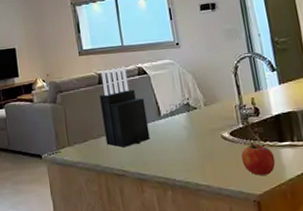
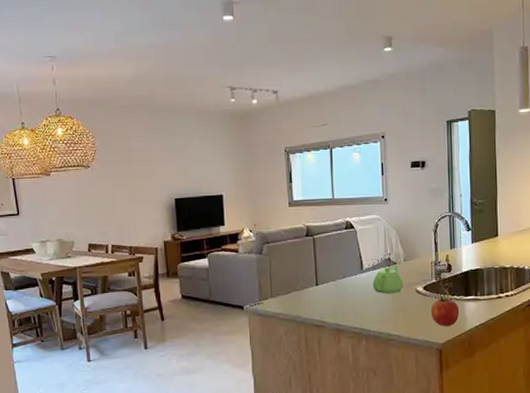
knife block: present [99,66,150,147] -> none [305,220,351,299]
teapot: none [173,108,207,141] -> present [373,263,404,294]

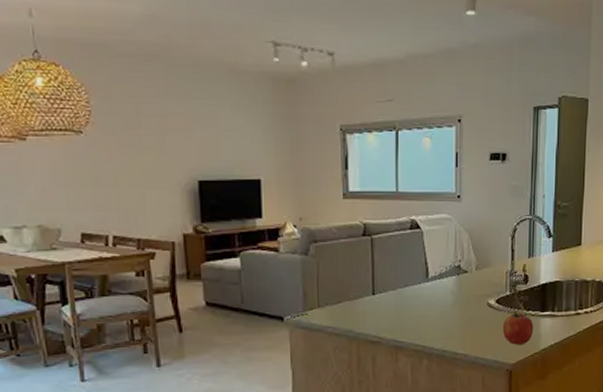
teapot: present [373,263,404,294] -> none [439,272,474,306]

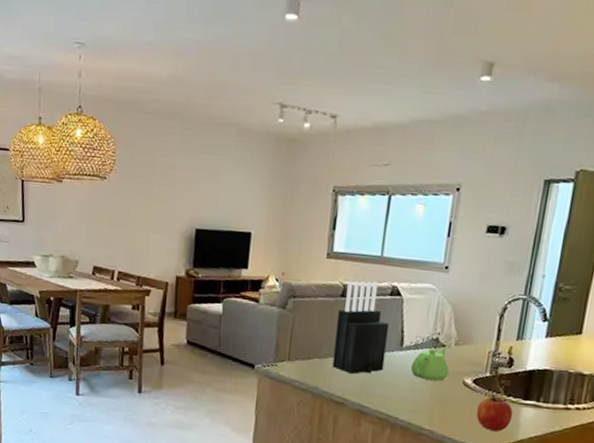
knife block: none [361,217,413,311] -> present [332,280,390,374]
teapot: none [439,272,474,306] -> present [411,346,450,381]

